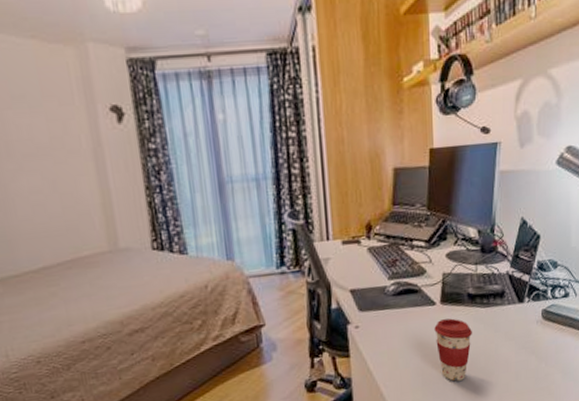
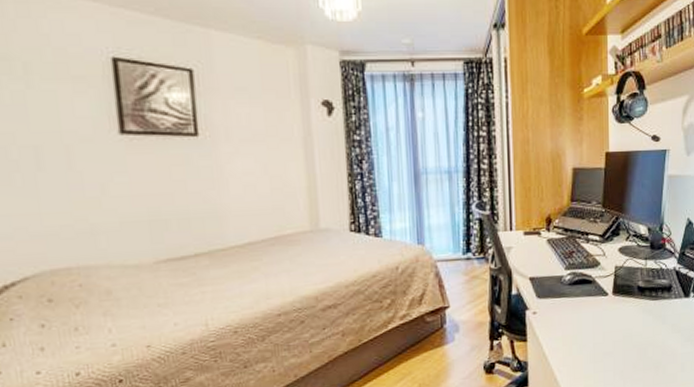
coffee cup: present [434,318,472,382] -> none [606,309,641,370]

